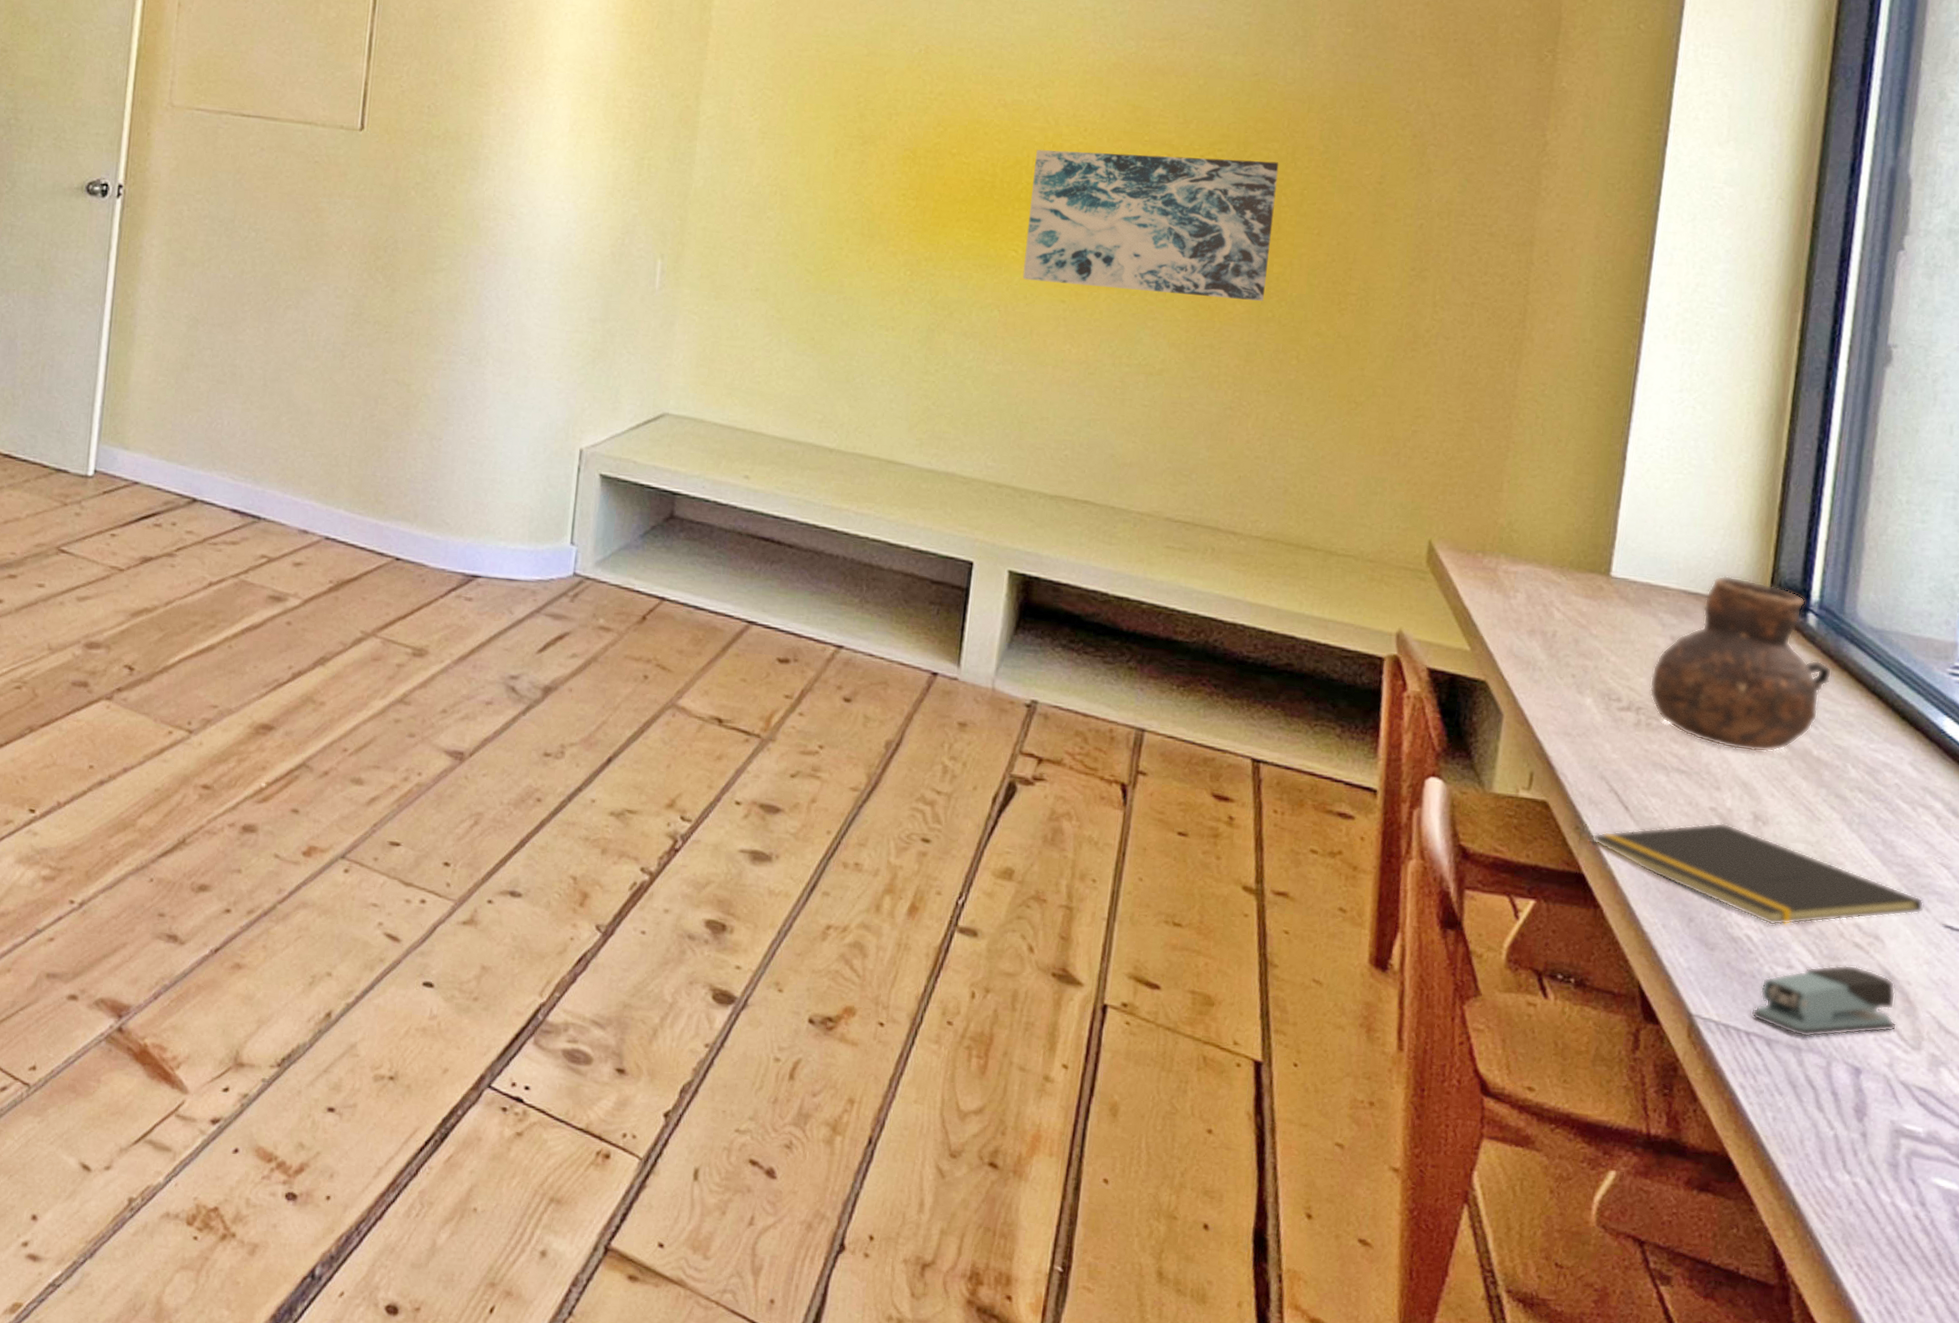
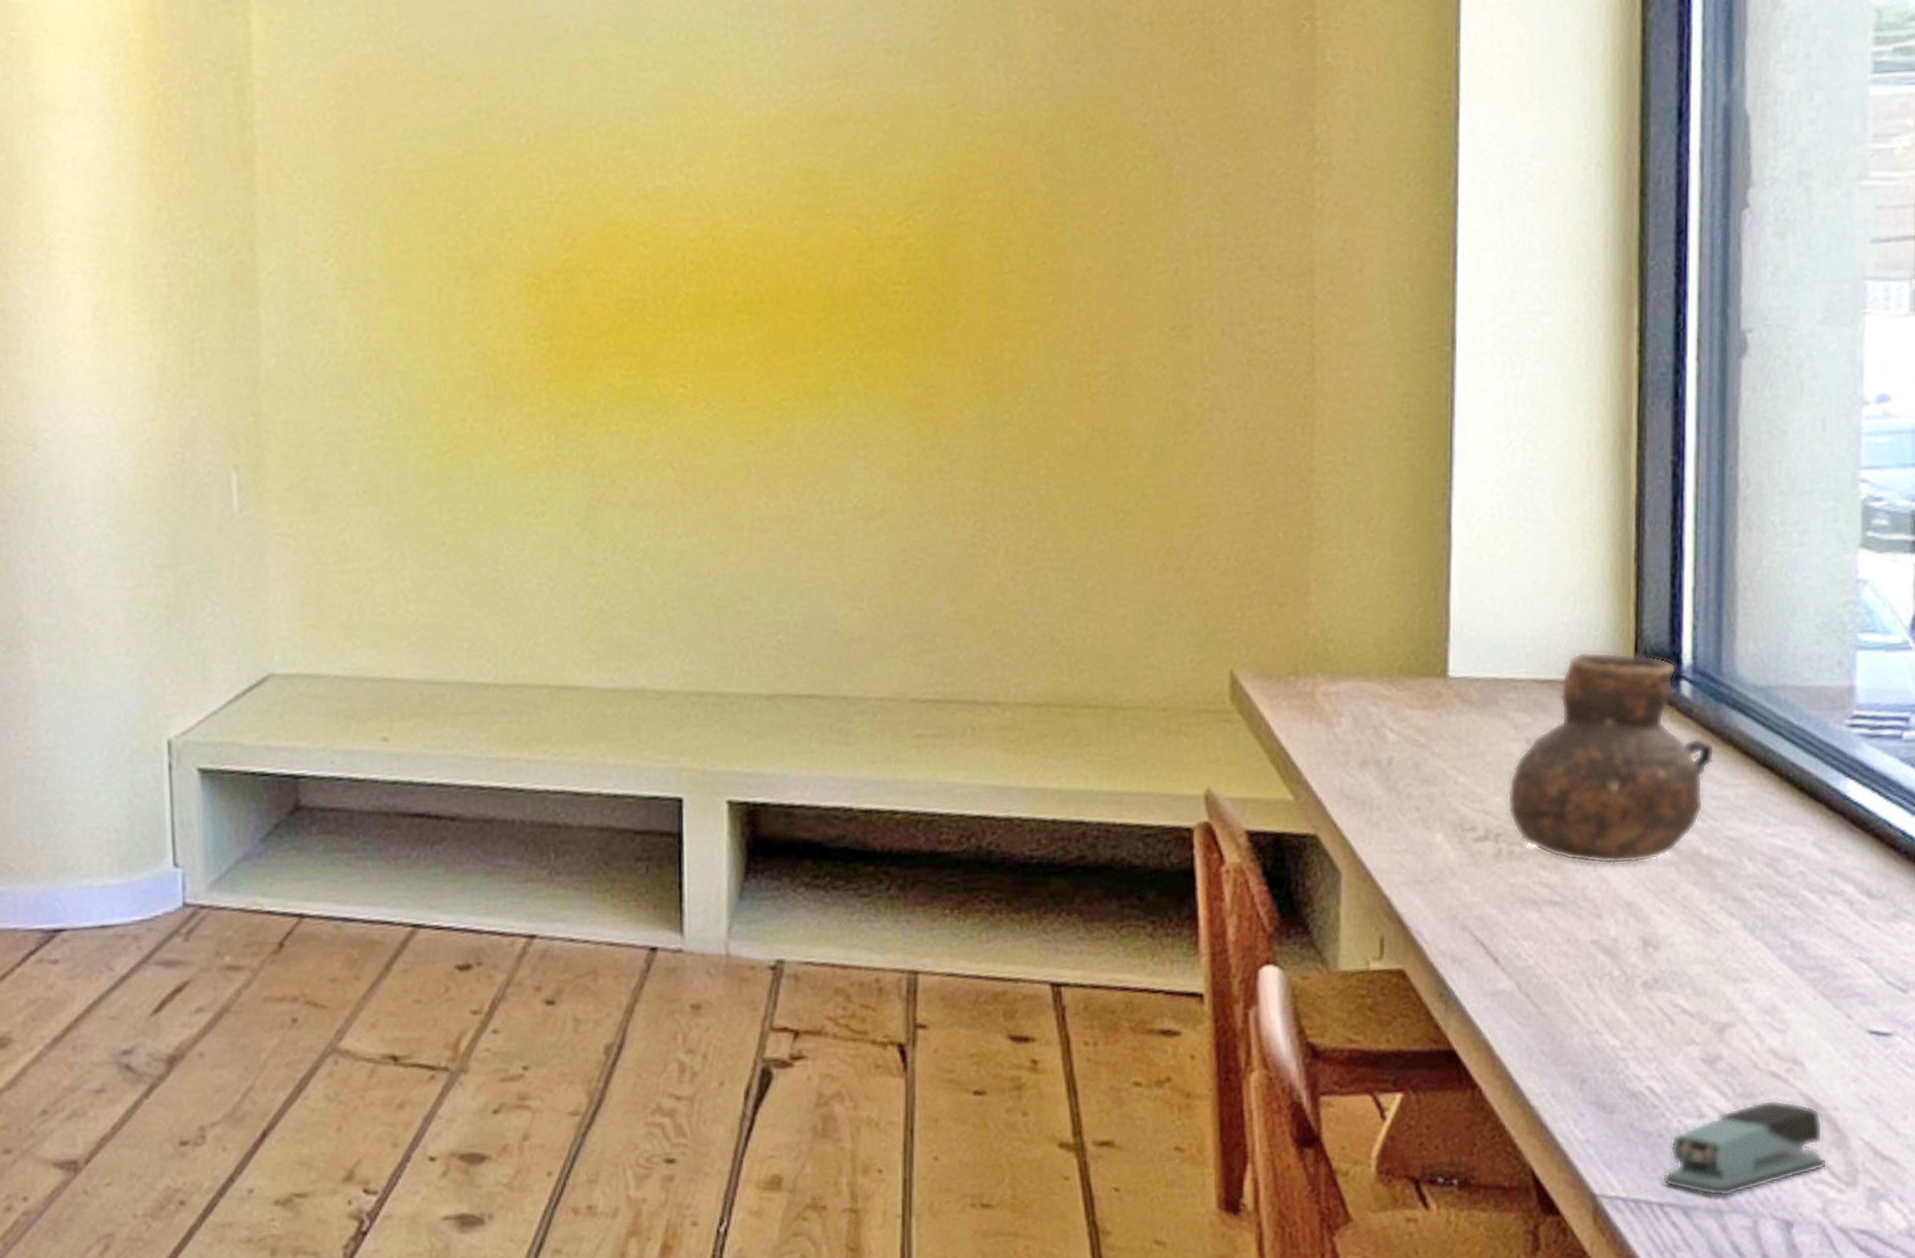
wall art: present [1022,149,1279,301] -> none [693,216,996,422]
notepad: present [1591,822,1924,926] -> none [1459,956,1845,1071]

